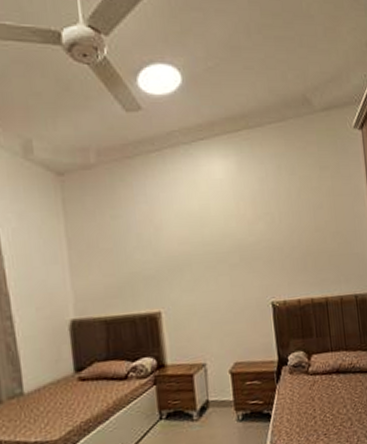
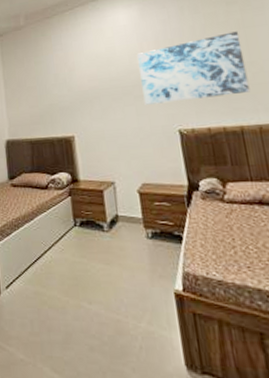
wall art: none [233,199,335,275] -> present [137,31,250,105]

